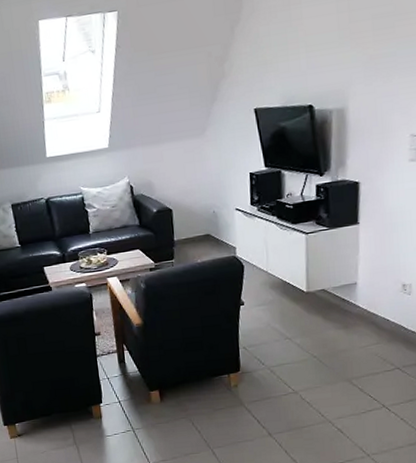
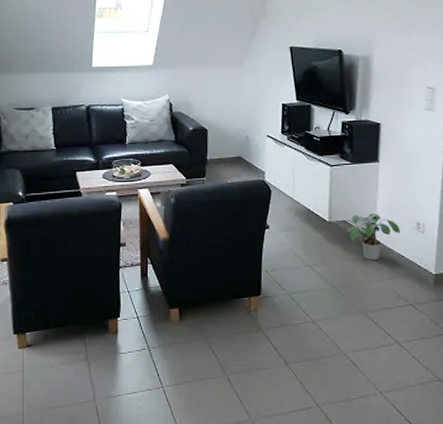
potted plant: none [325,279,385,327] -> present [346,214,400,260]

